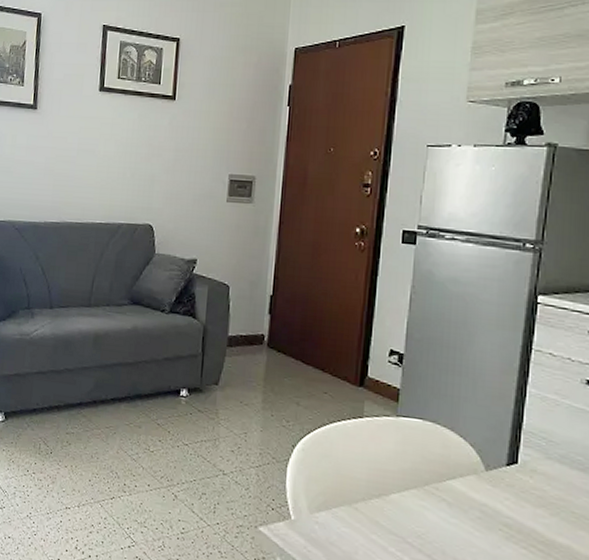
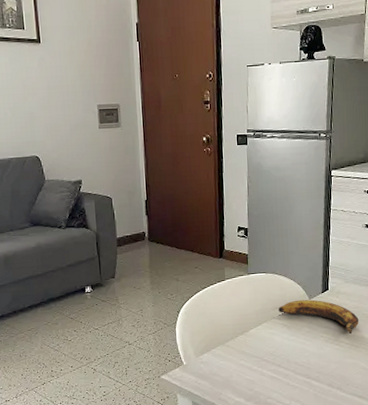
banana: none [436,467,564,538] -> present [278,299,359,335]

